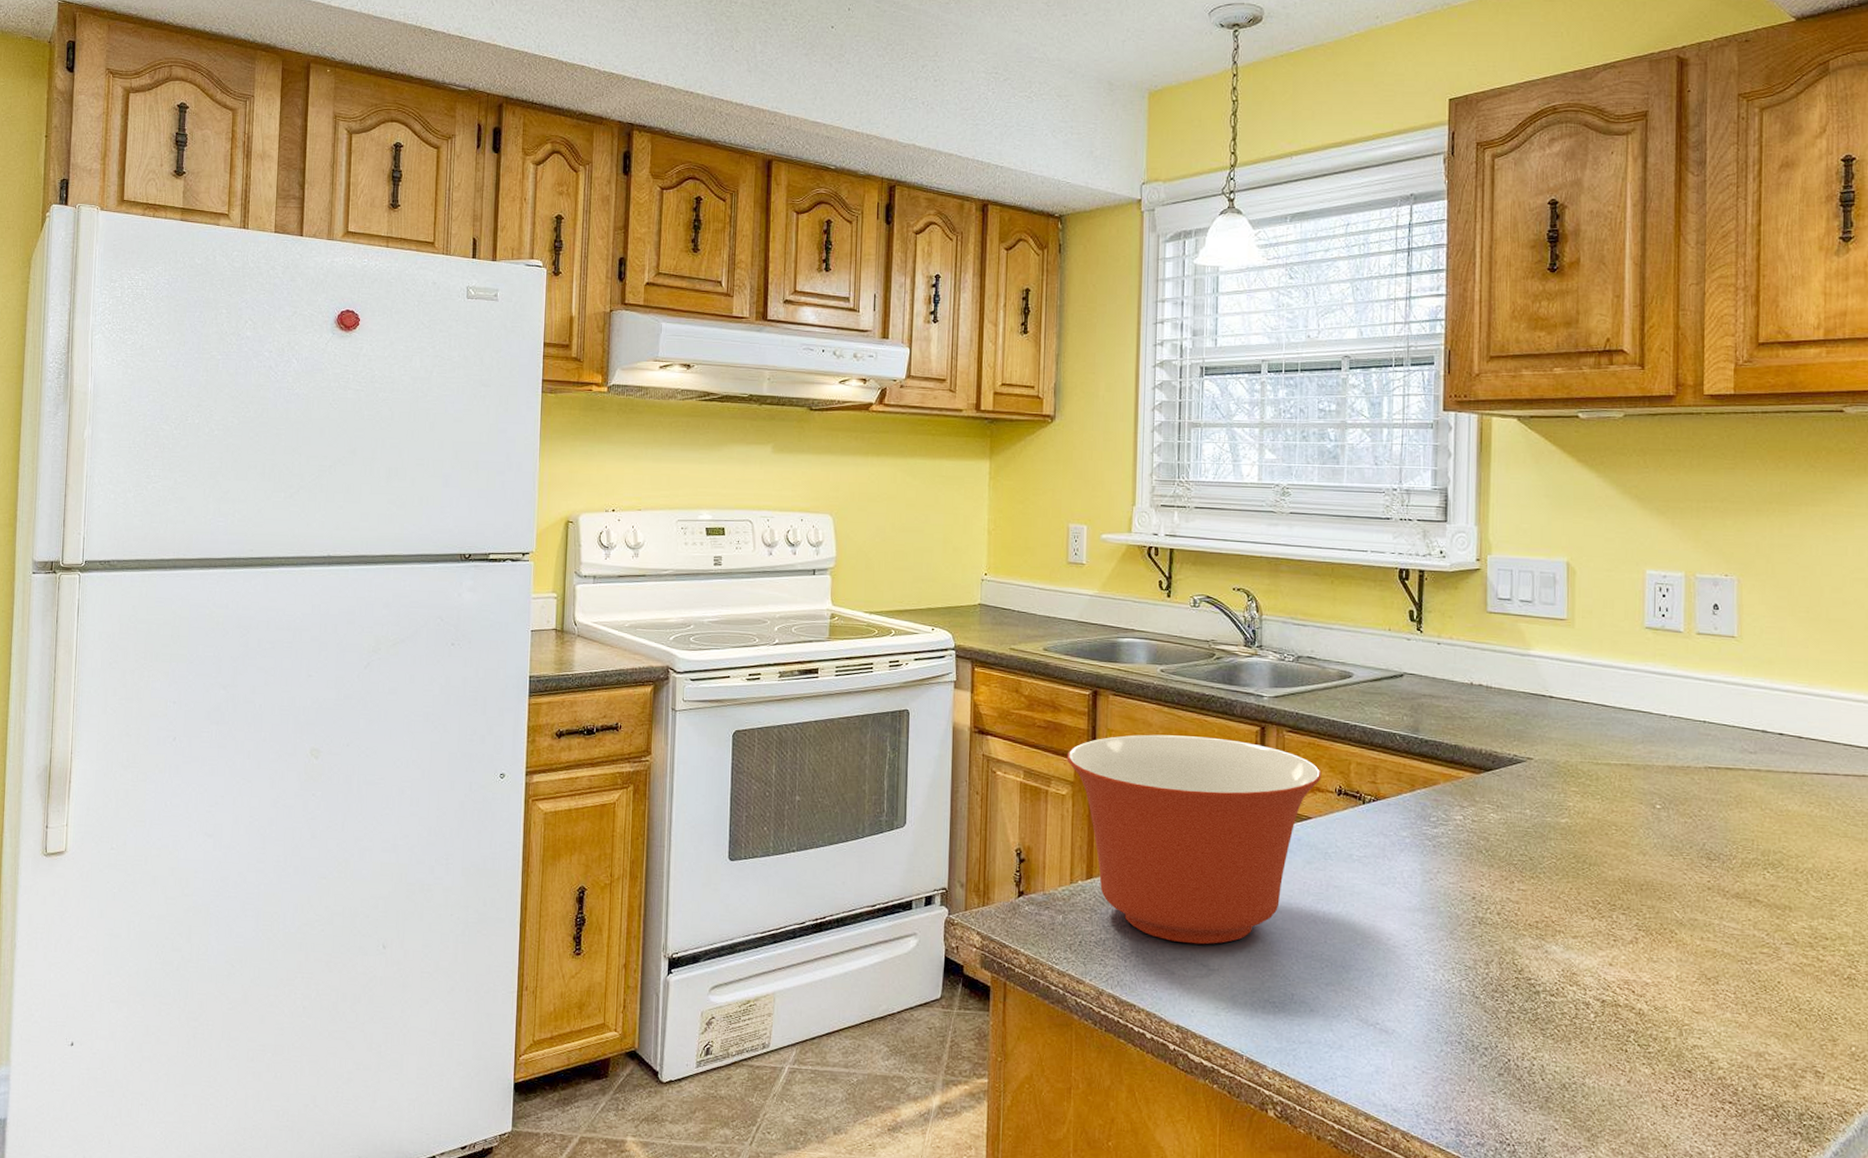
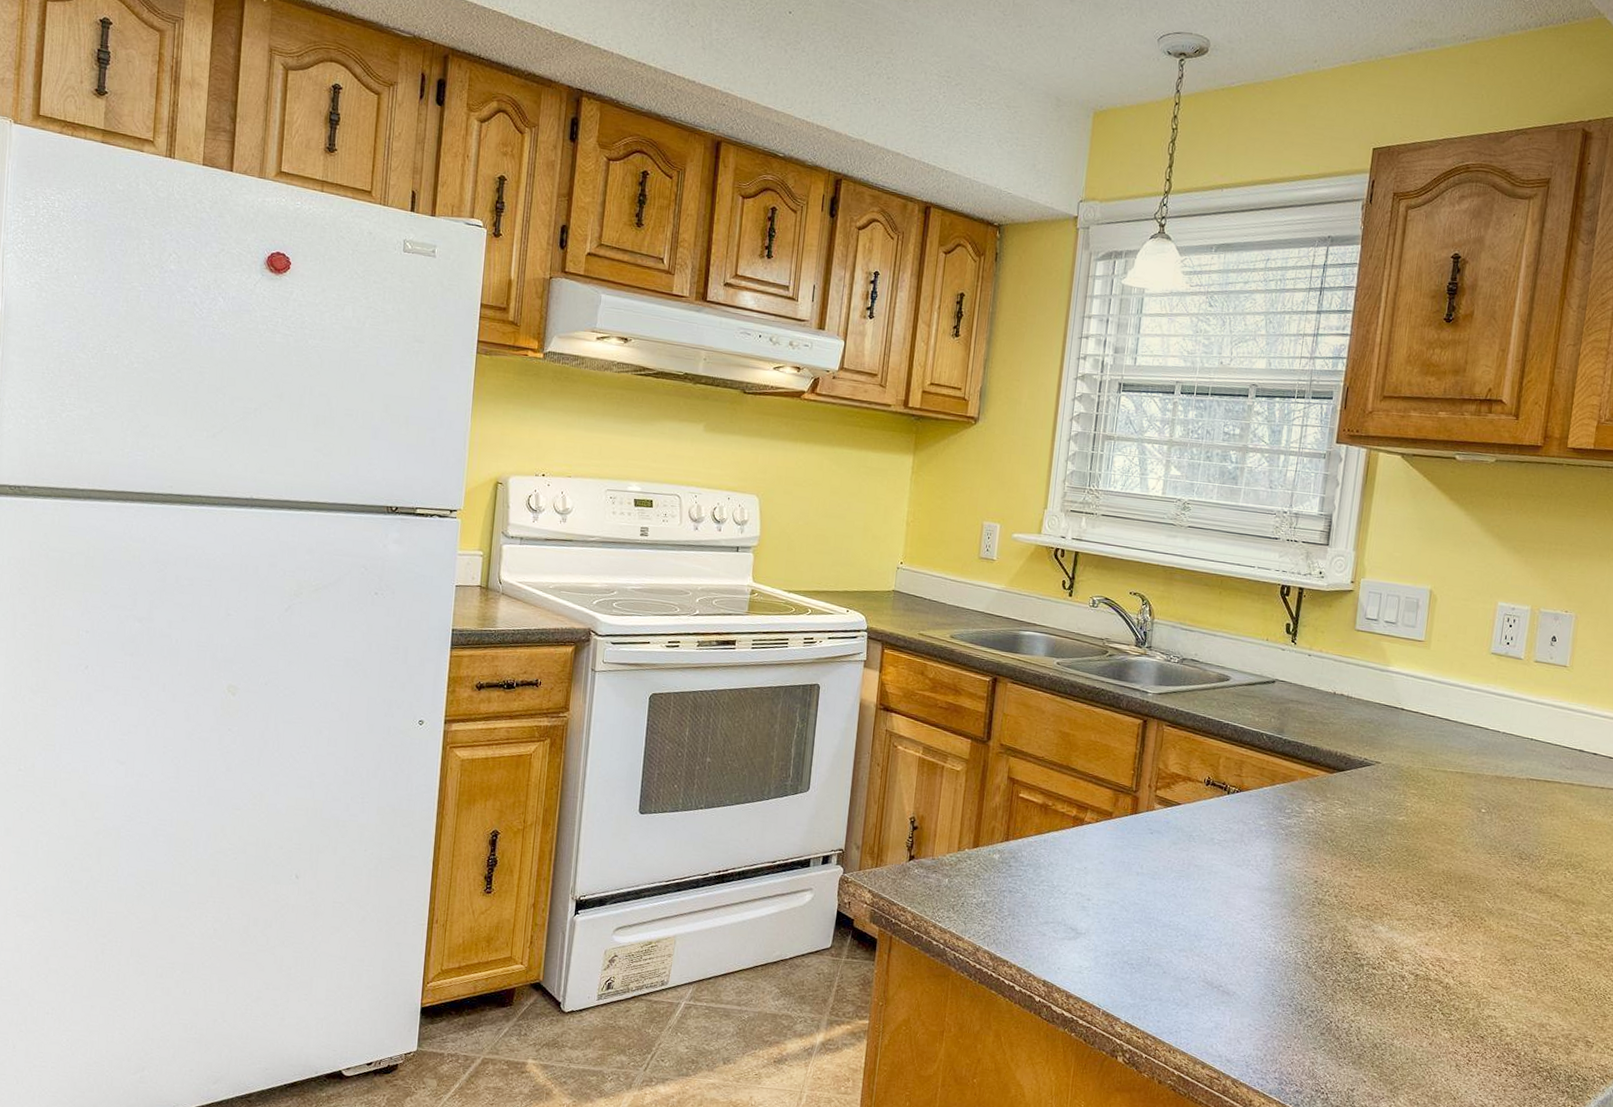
mixing bowl: present [1066,734,1321,945] -> none [963,720,1194,911]

